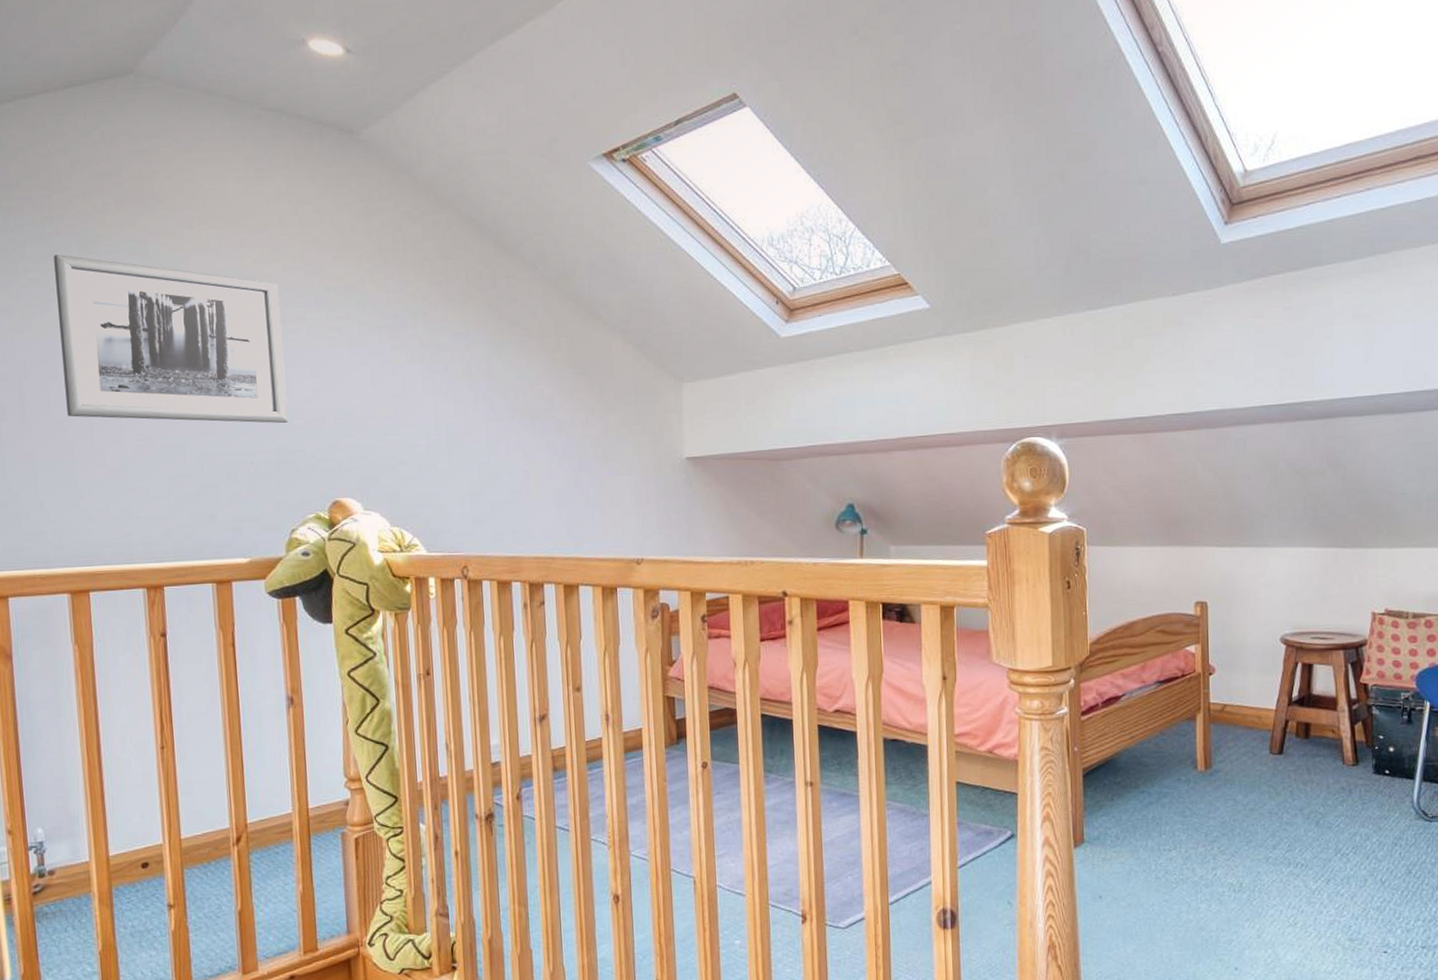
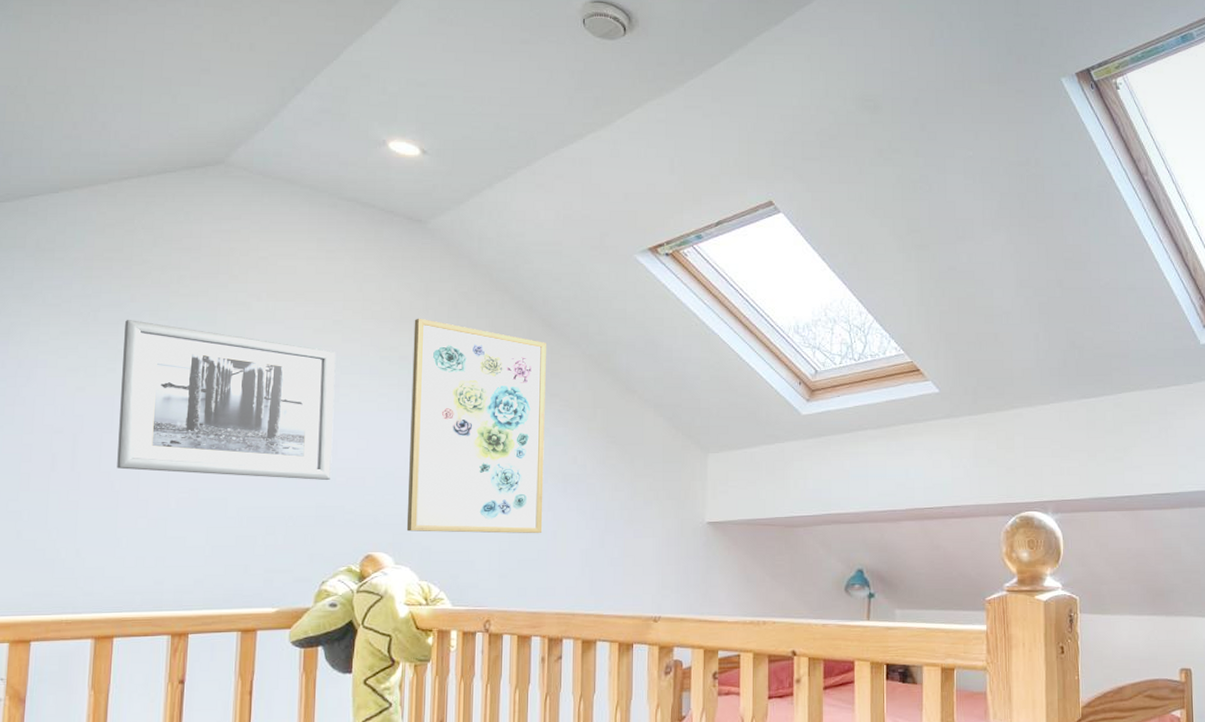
wall art: none [357,242,514,476] -> present [406,318,546,534]

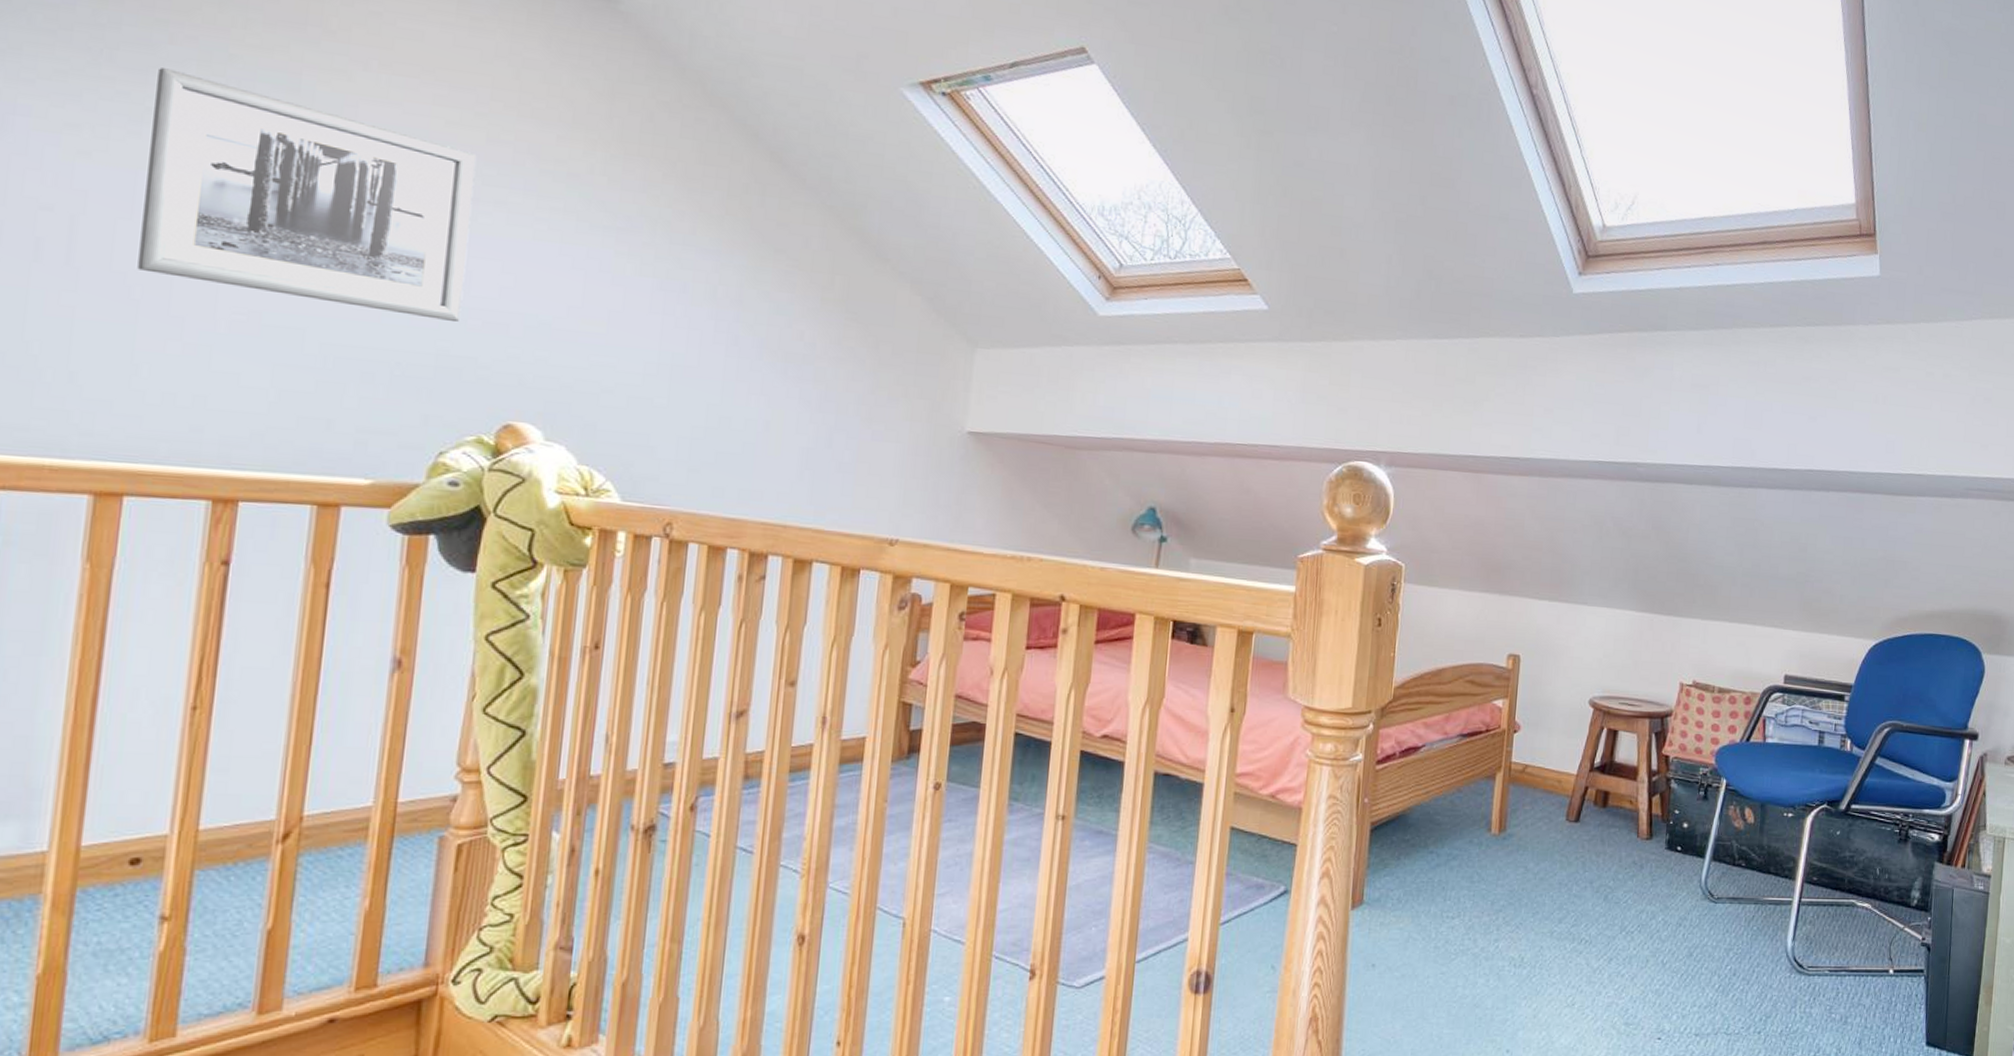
wall art: present [406,318,546,534] -> none [563,126,774,423]

